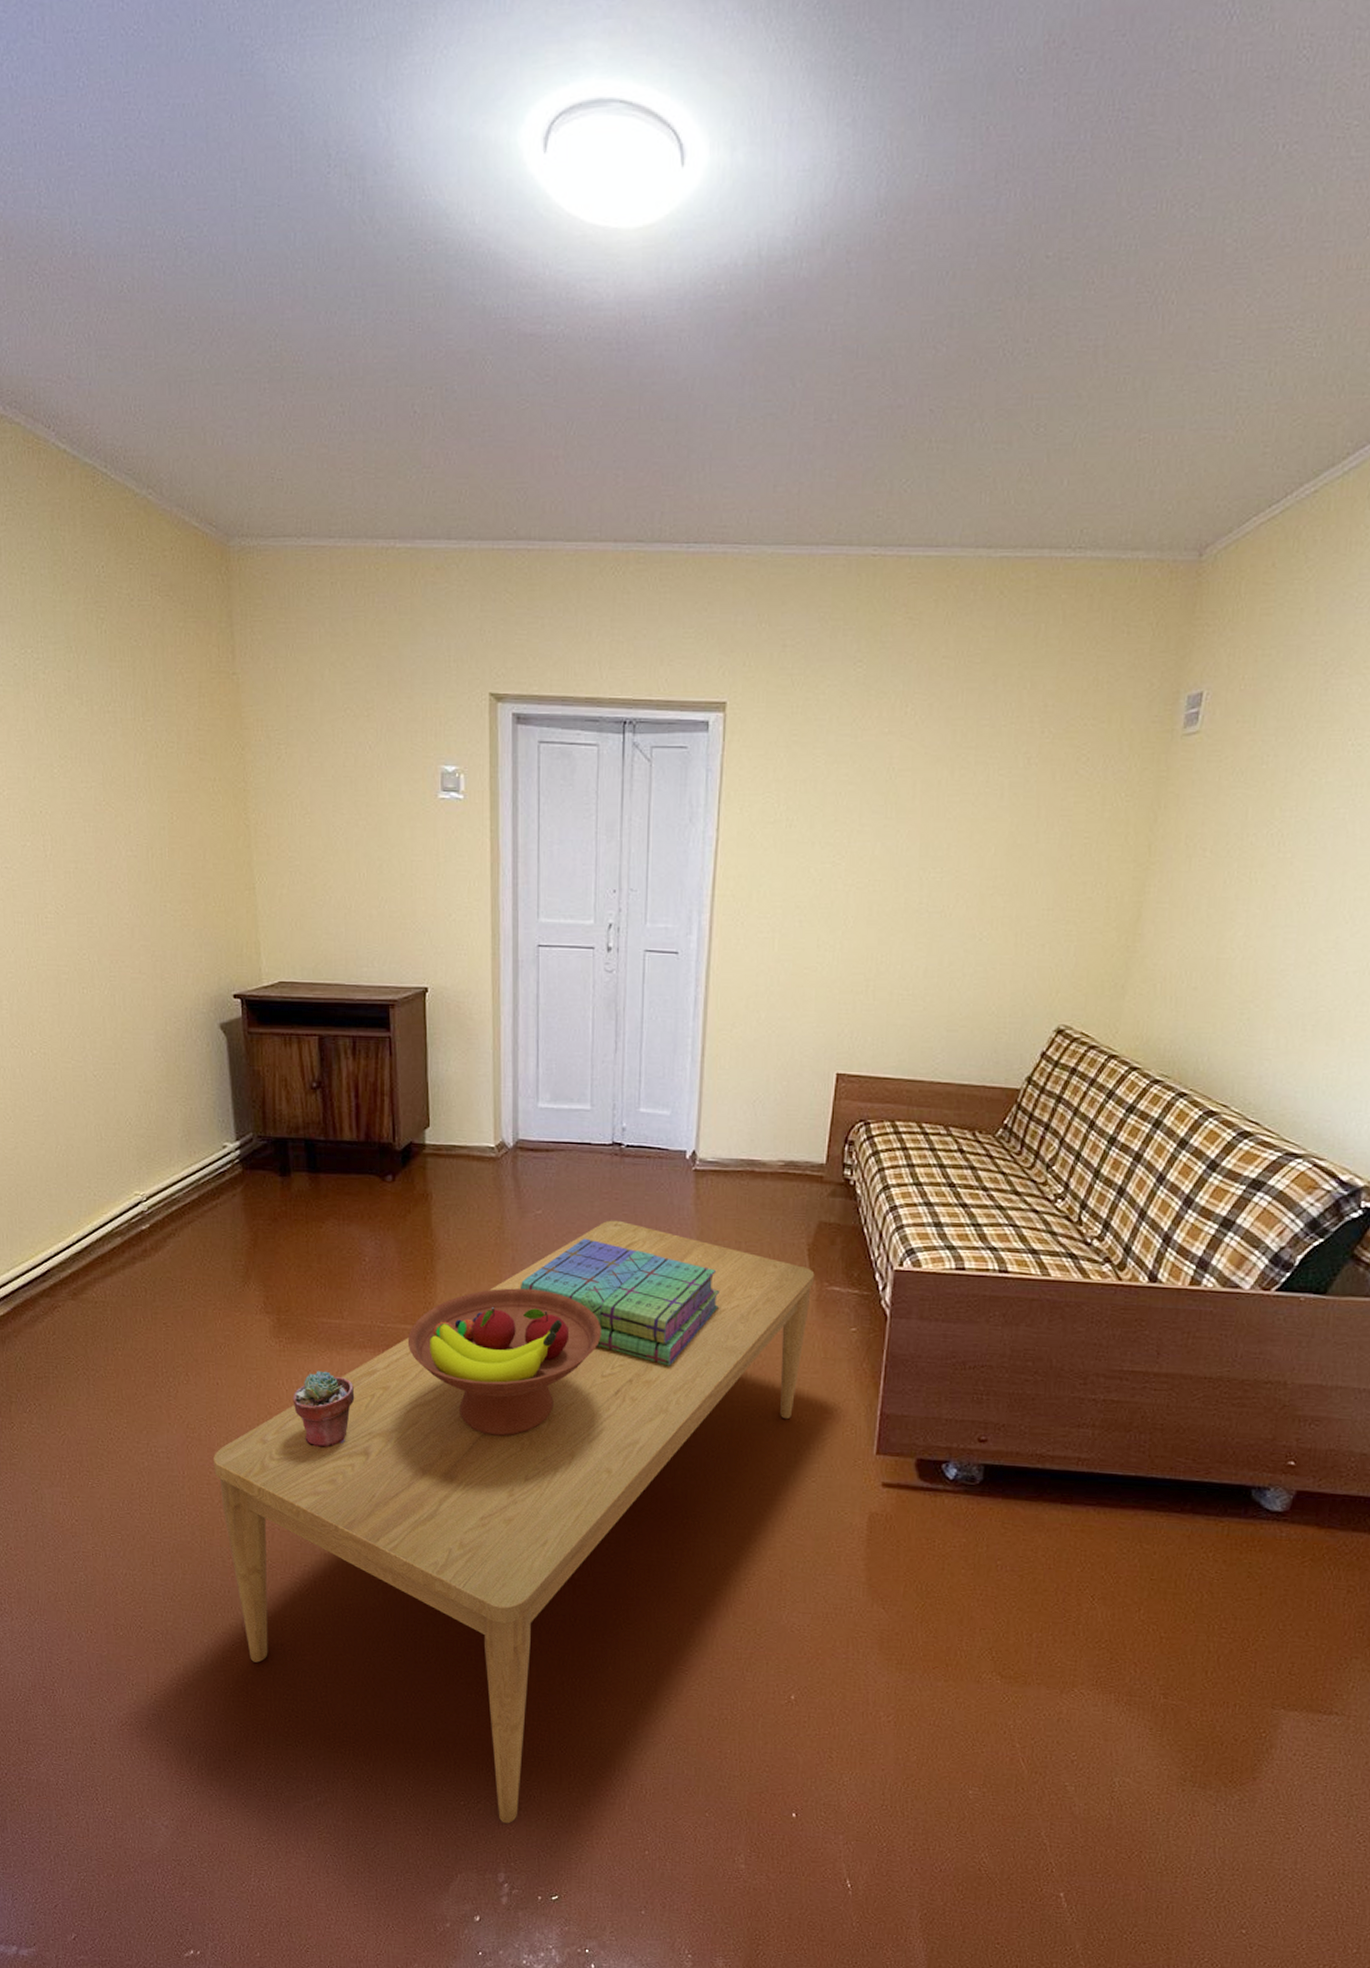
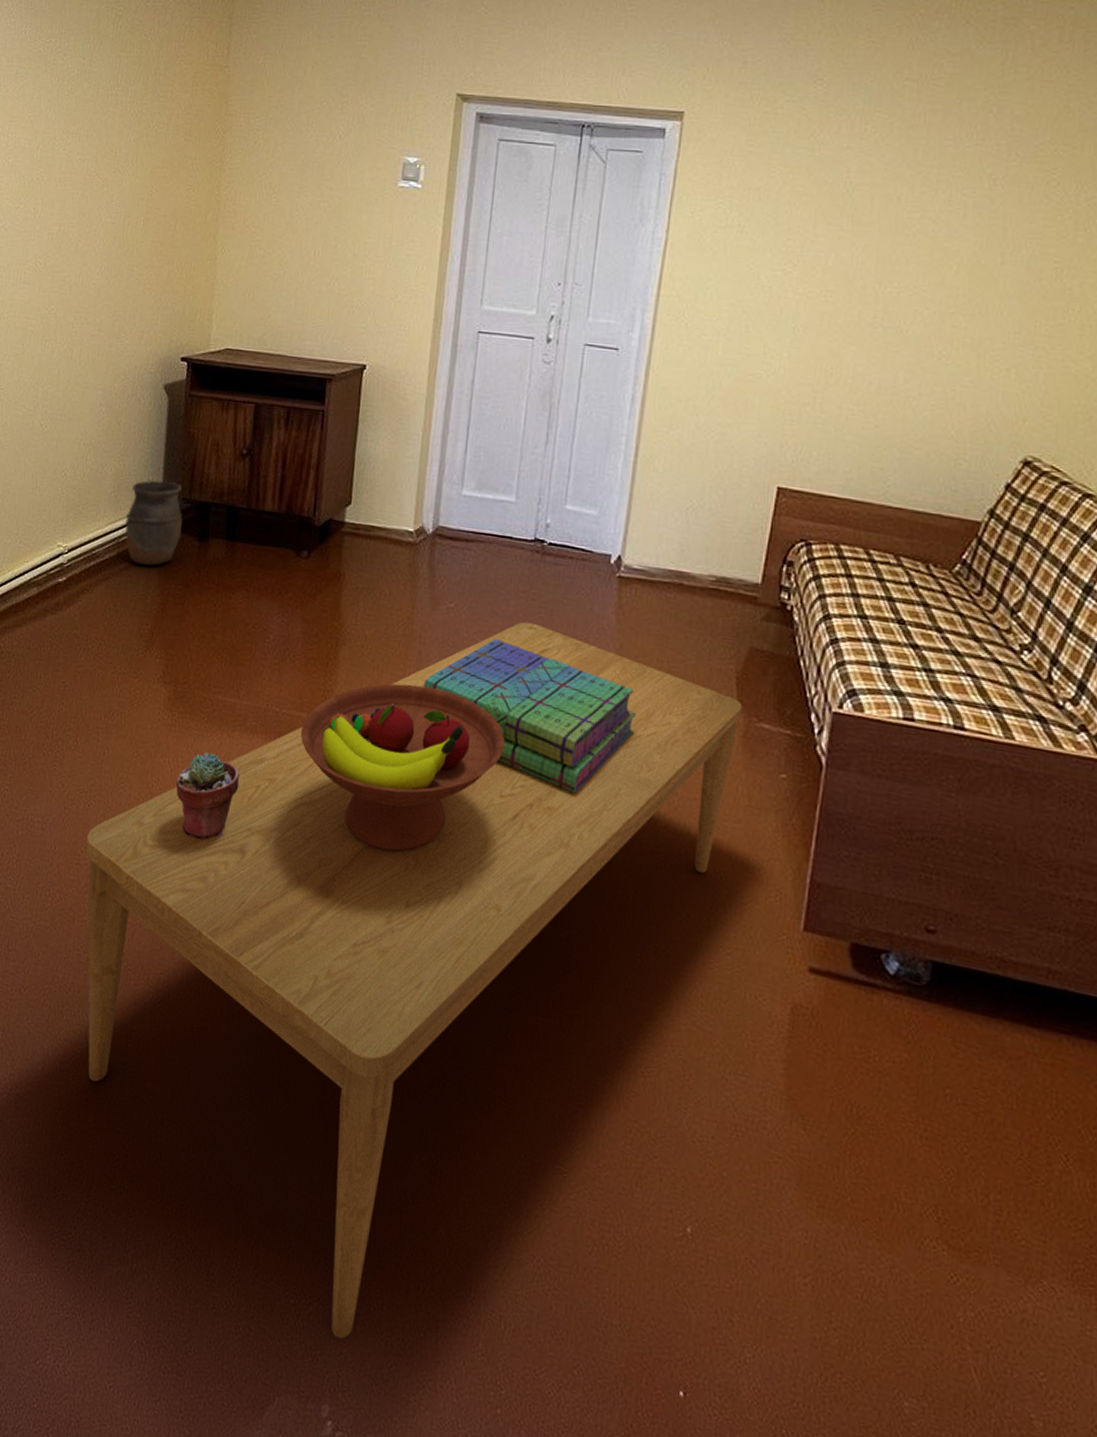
vase: none [202,1121,262,1205] -> present [125,480,183,566]

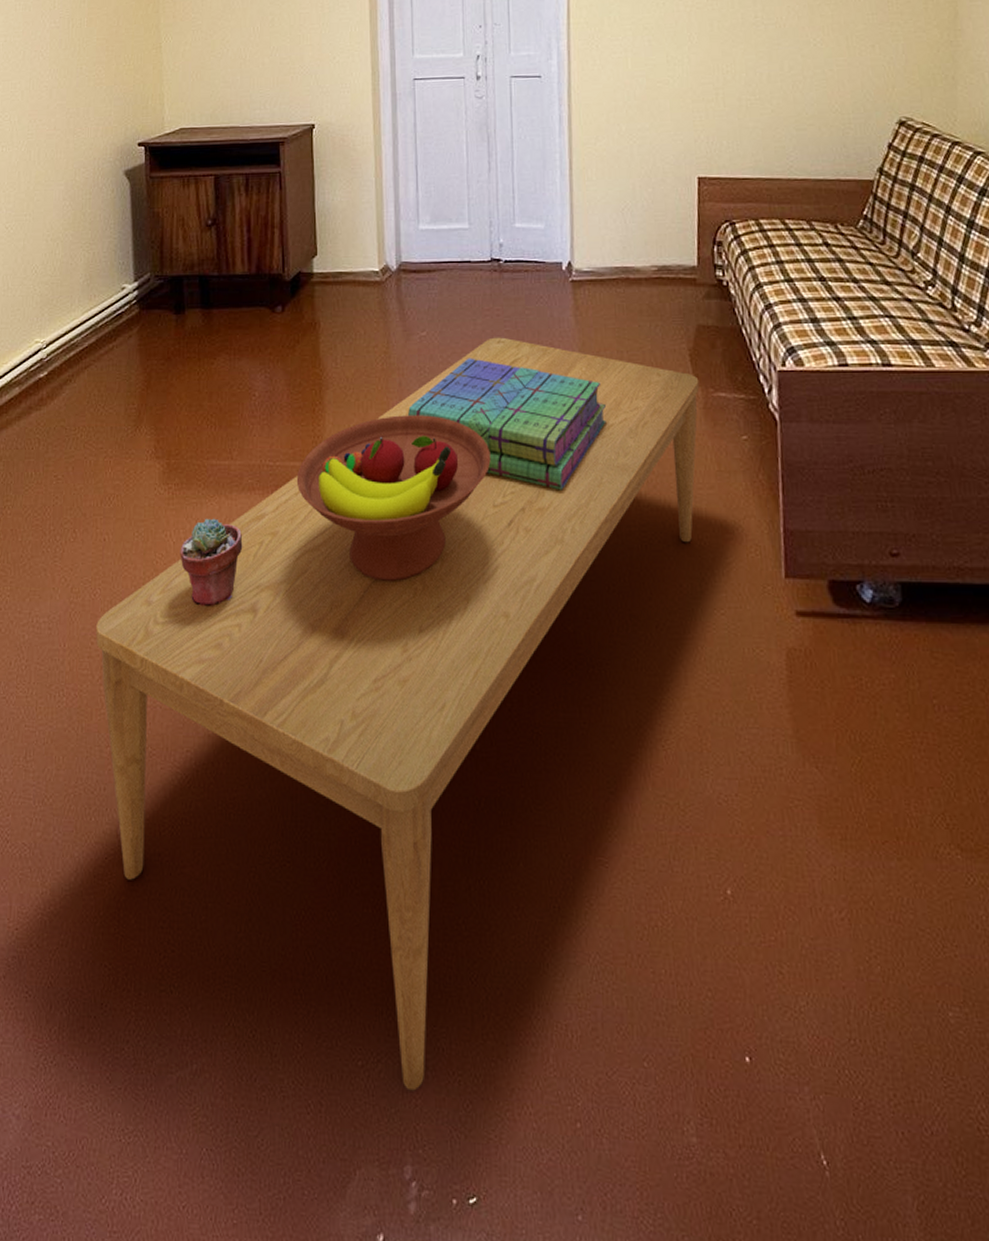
vase: present [125,480,183,566] -> none [101,262,158,347]

